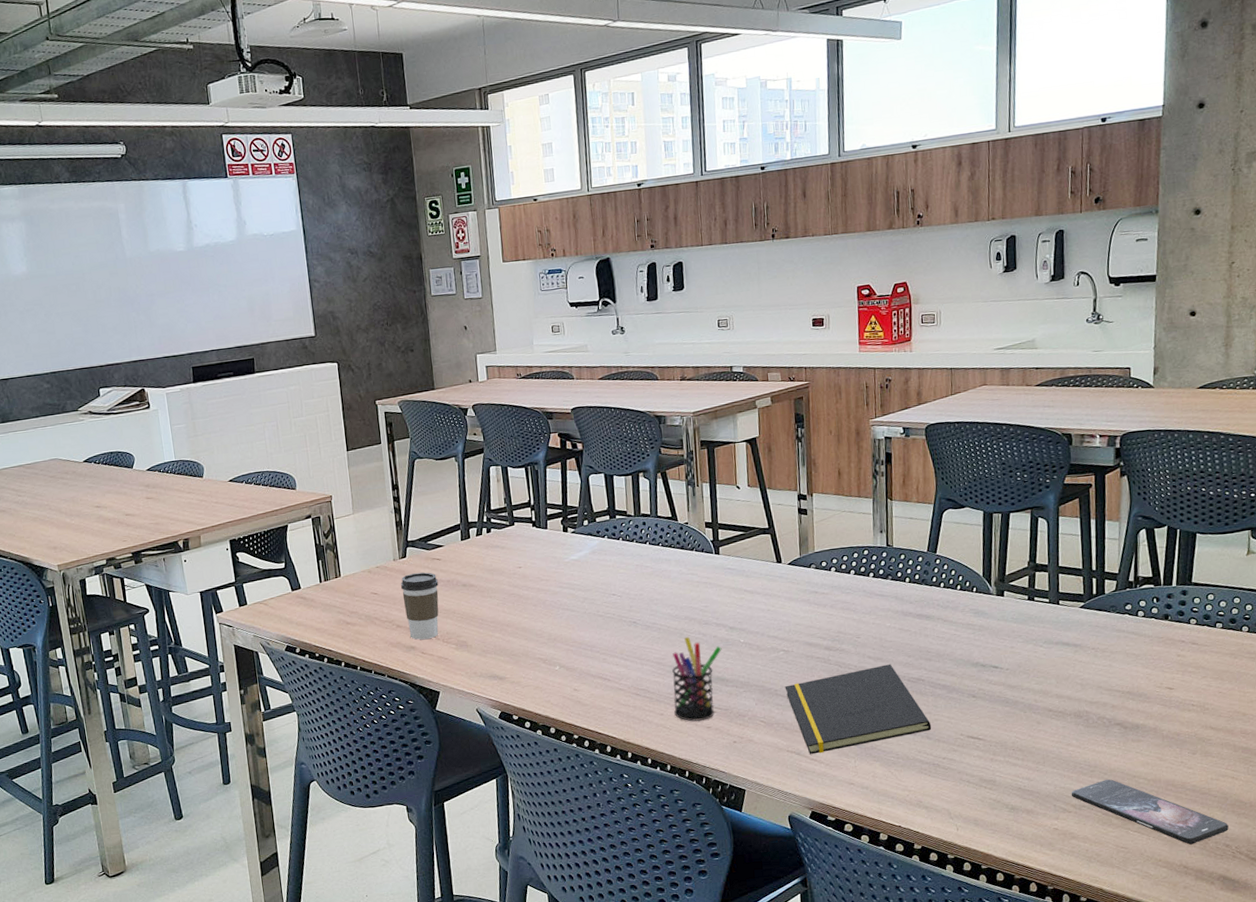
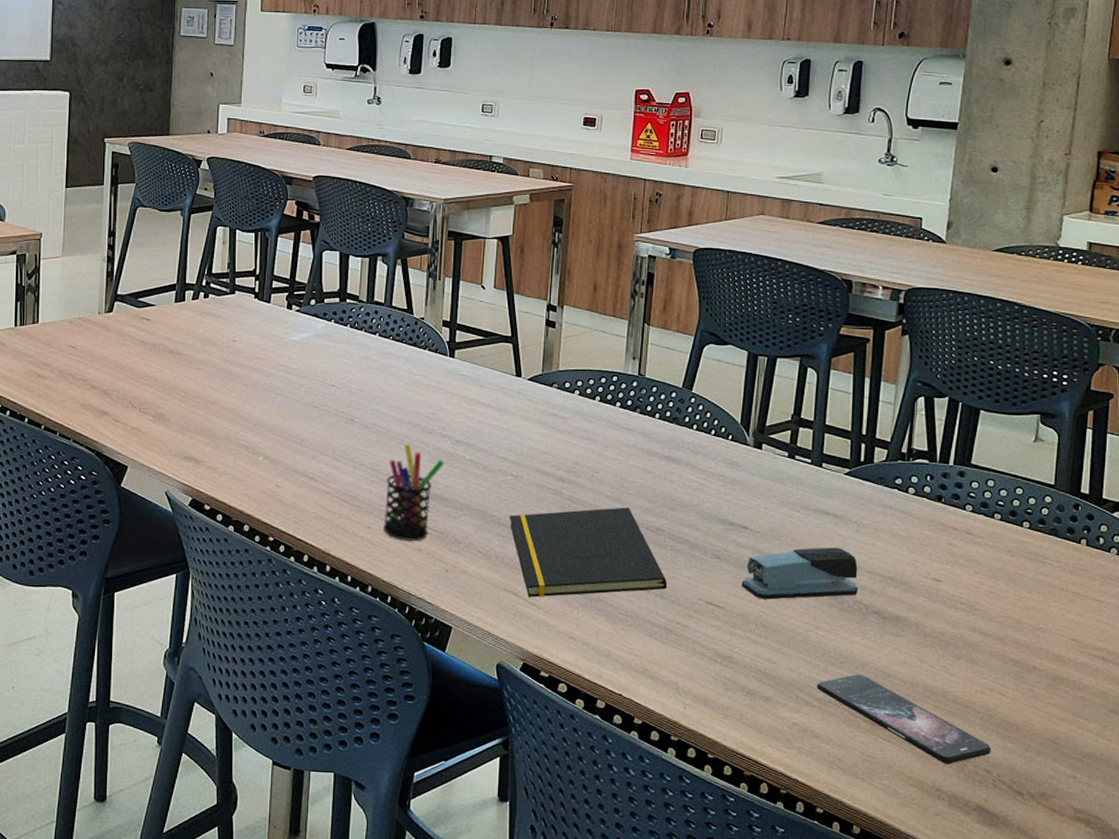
coffee cup: present [400,572,439,640] -> none [101,331,144,406]
stapler: none [996,672,1101,727] -> present [741,547,859,600]

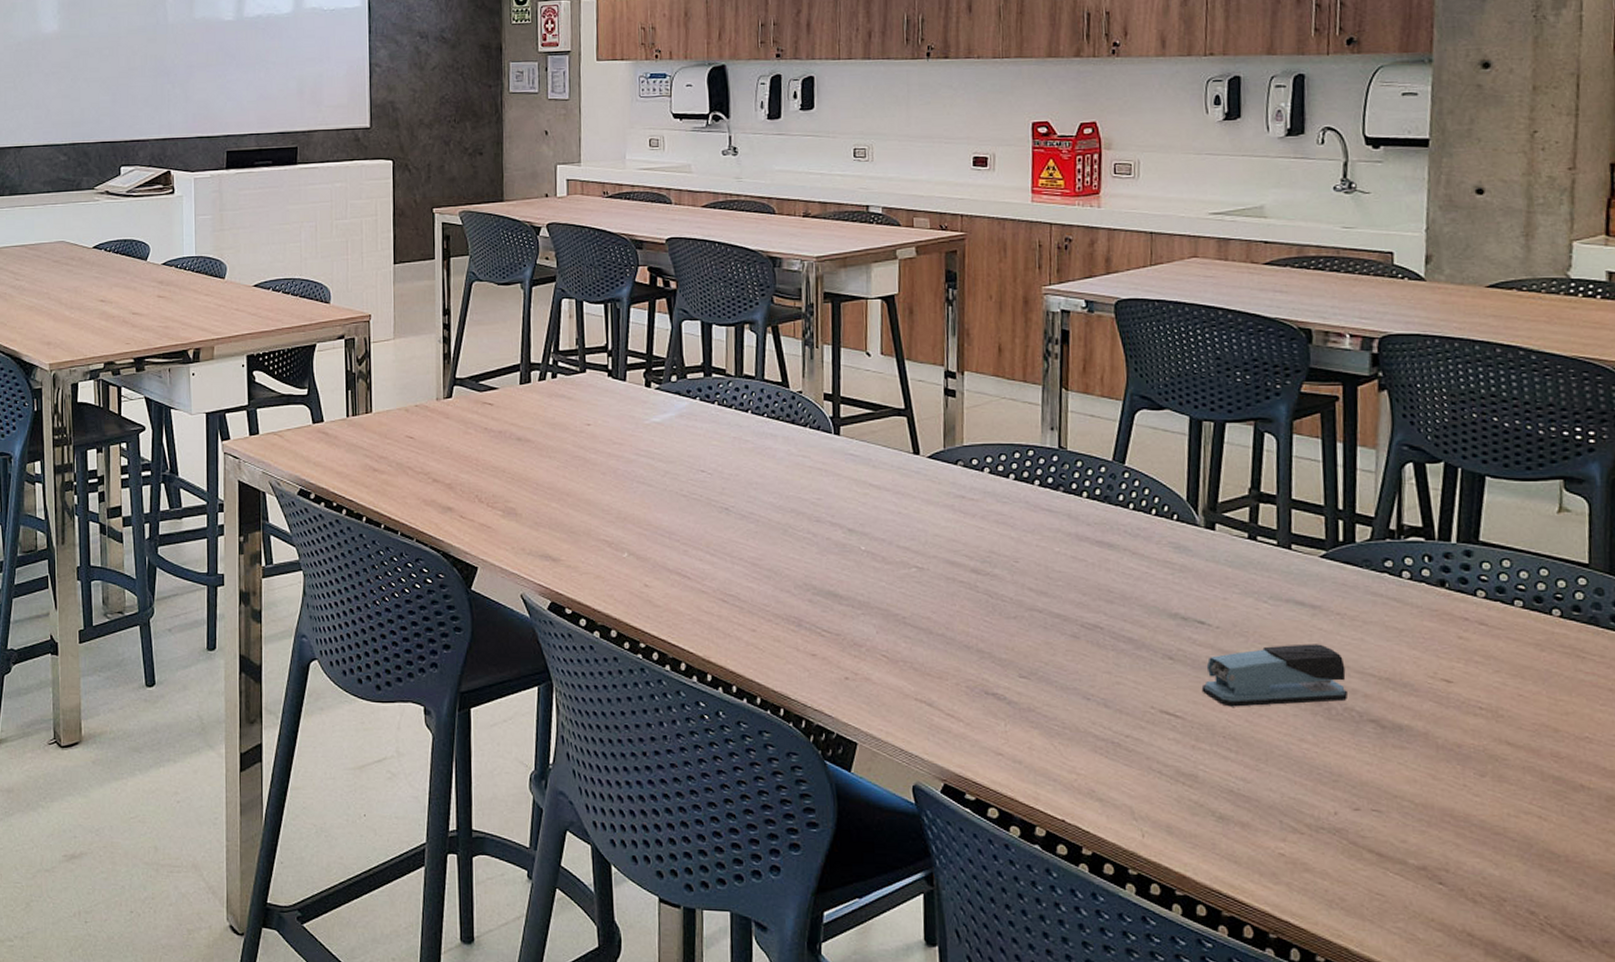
pen holder: present [383,444,445,542] -> none [770,535,837,646]
notepad: present [509,507,668,598] -> none [916,601,1112,708]
smartphone: present [816,675,991,764] -> none [1304,796,1534,904]

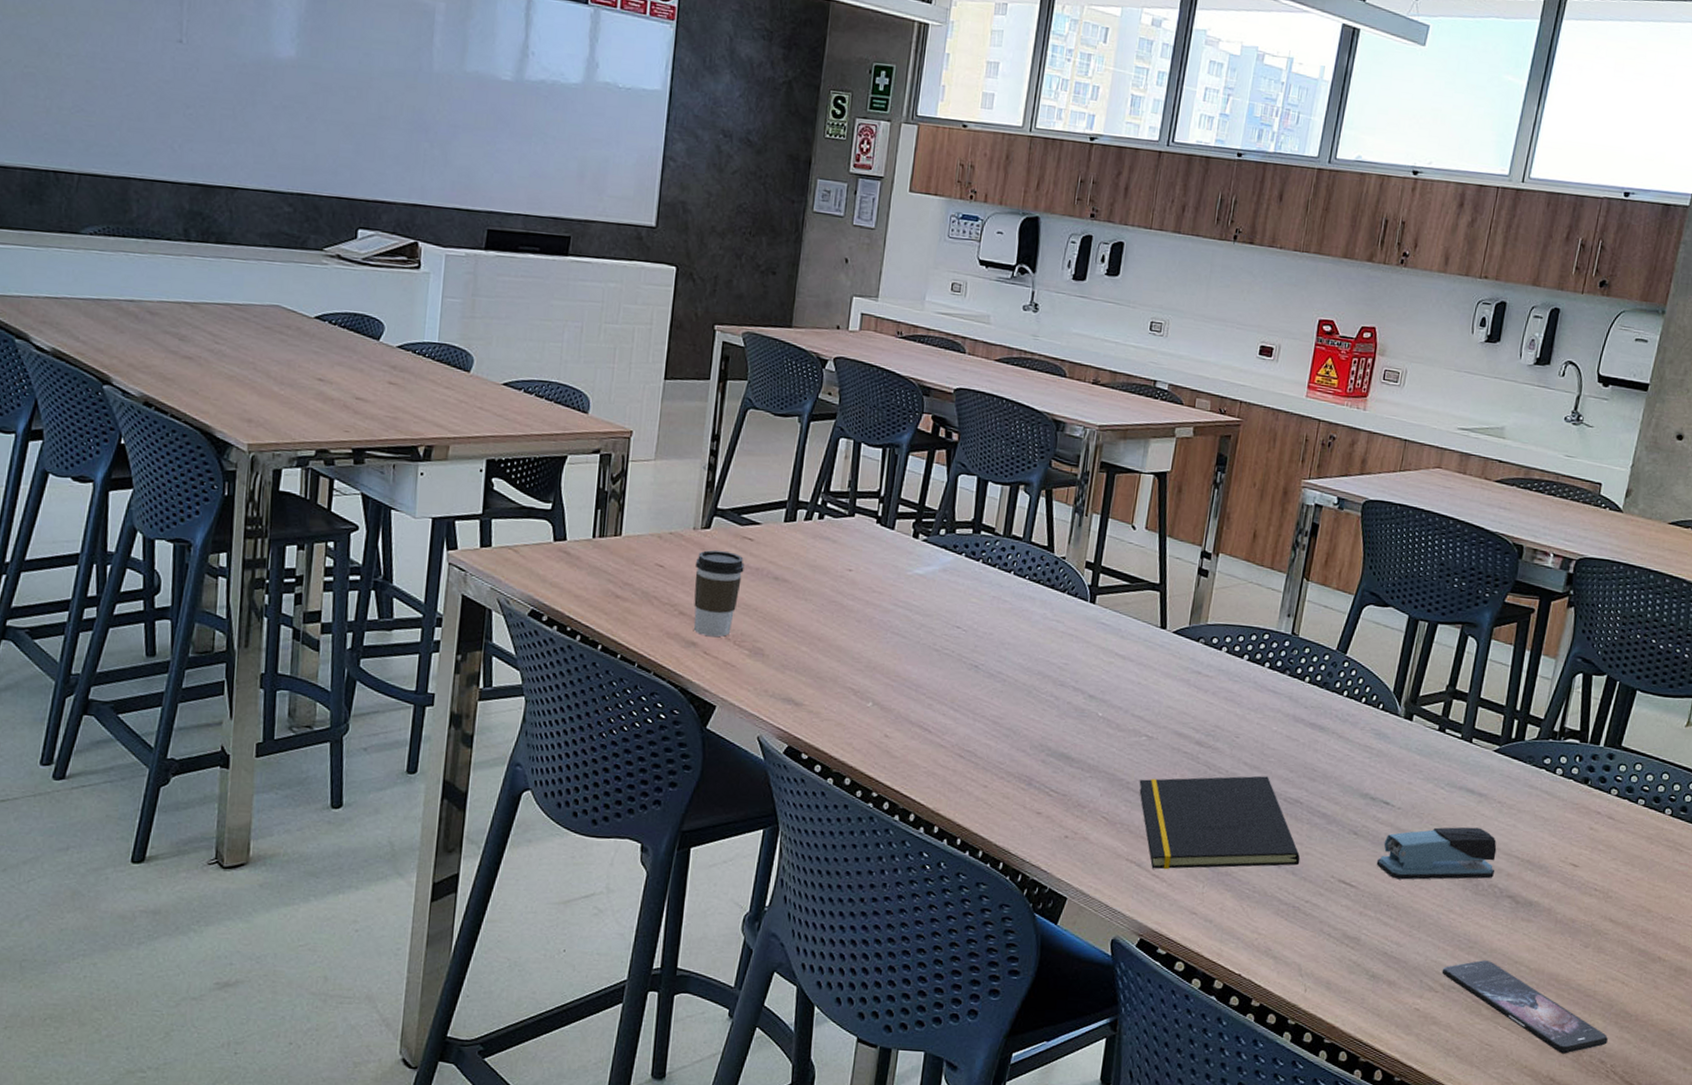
coffee cup: none [442,418,488,501] -> present [693,550,745,637]
notepad: none [916,601,1112,708] -> present [1139,776,1300,870]
smartphone: none [1304,796,1534,904] -> present [1441,960,1608,1054]

